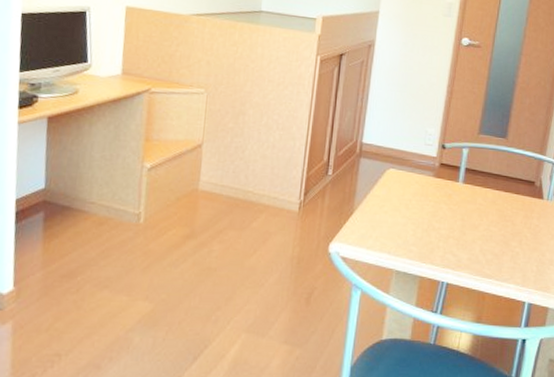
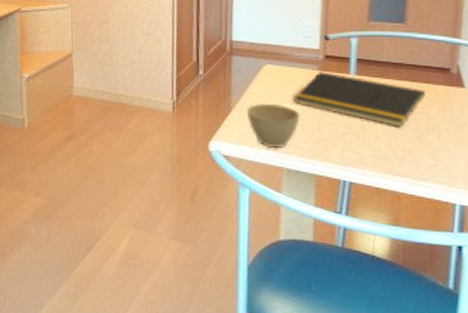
cup: none [367,206,414,251] -> present [247,103,300,149]
notepad: none [409,177,514,233] -> present [293,70,425,128]

